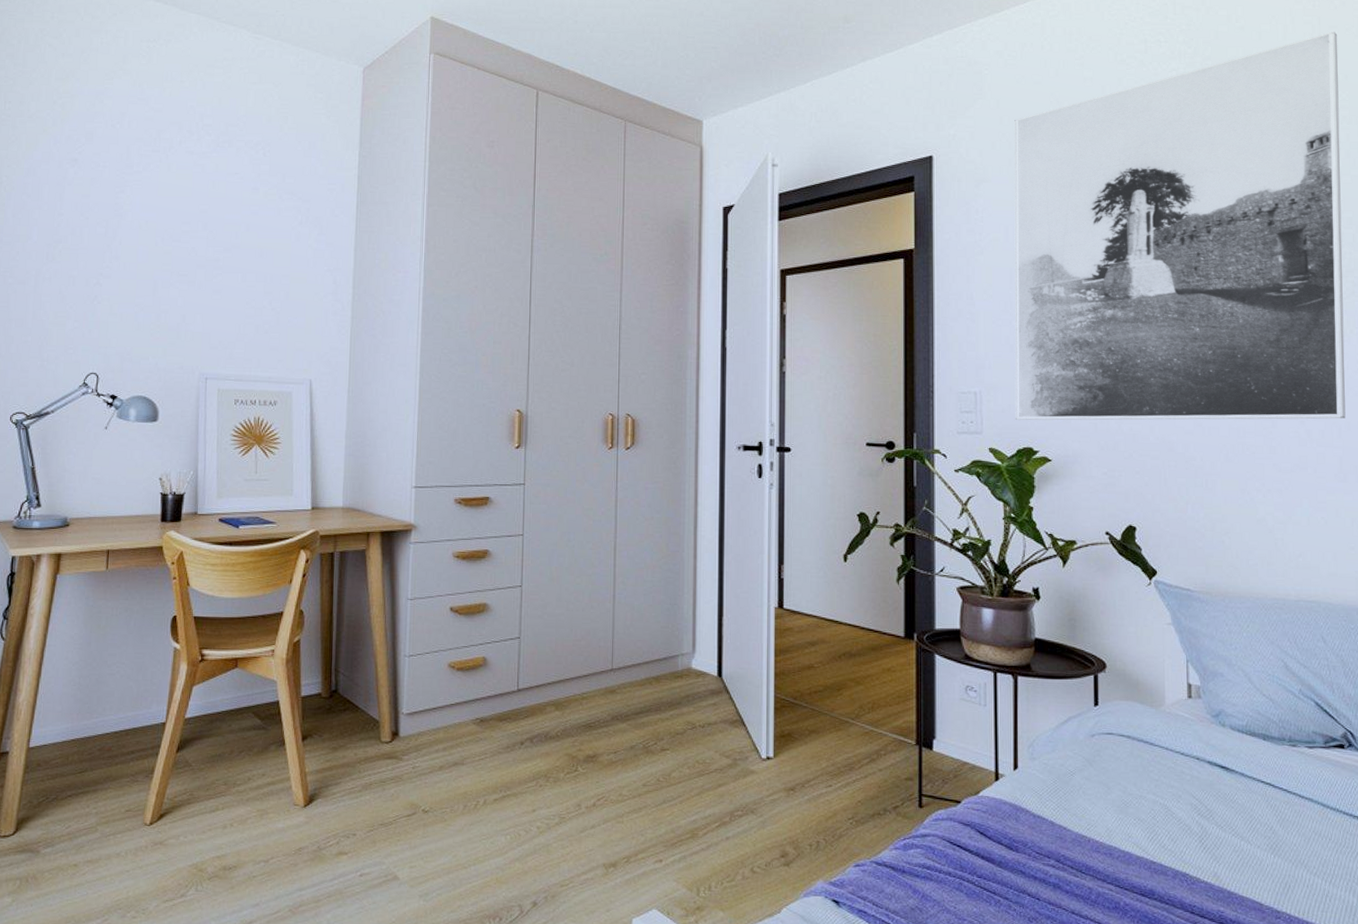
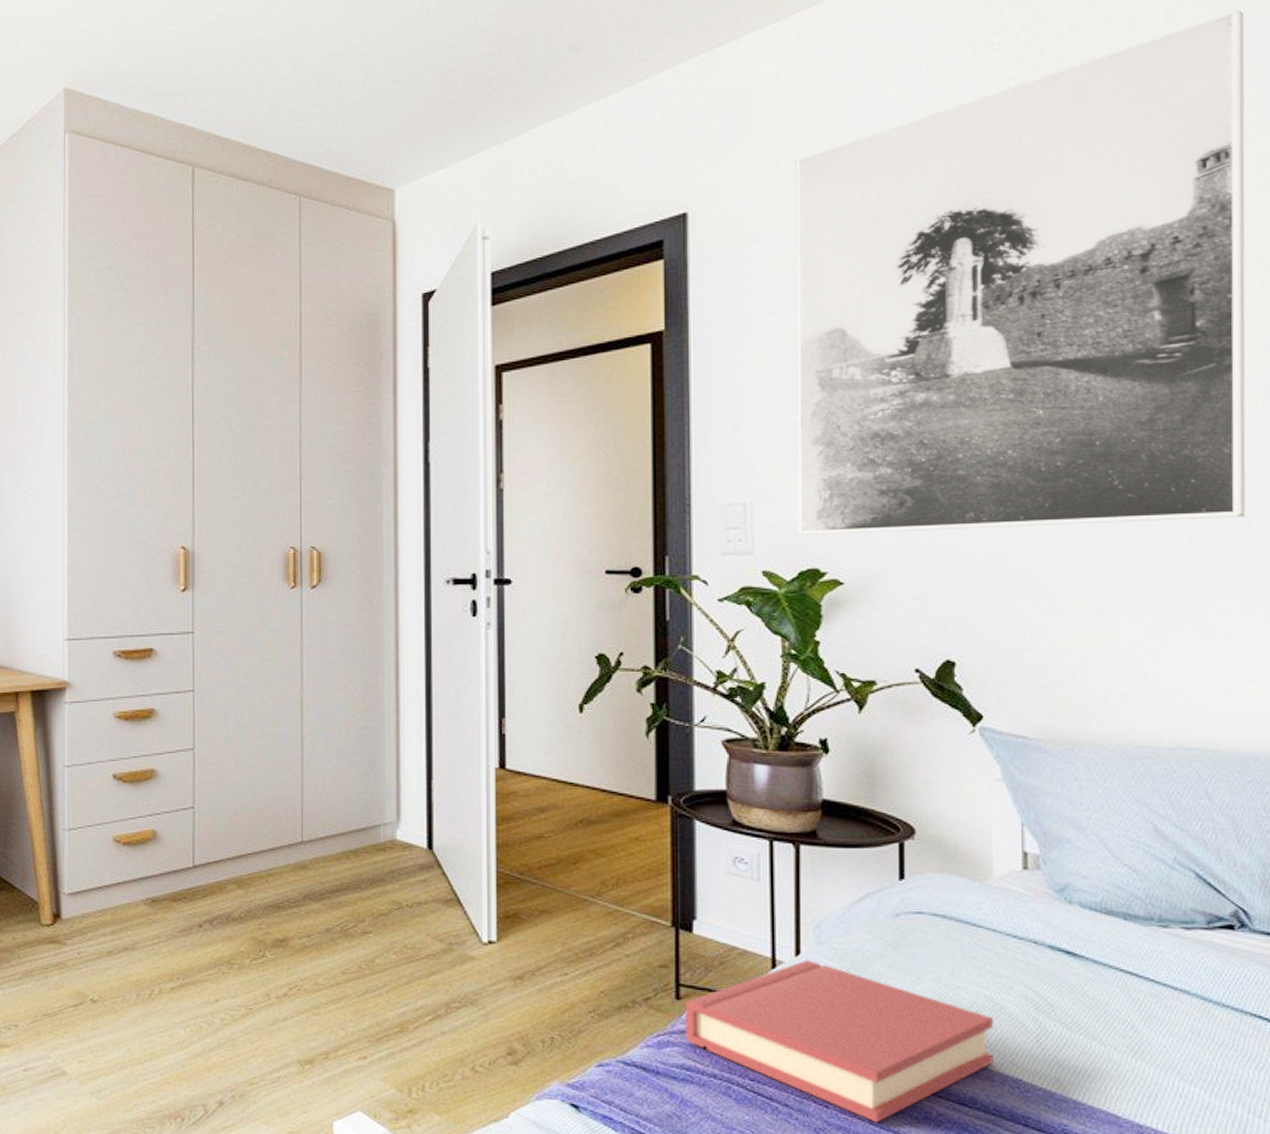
hardback book: none [926,773,1167,912] -> present [685,960,994,1123]

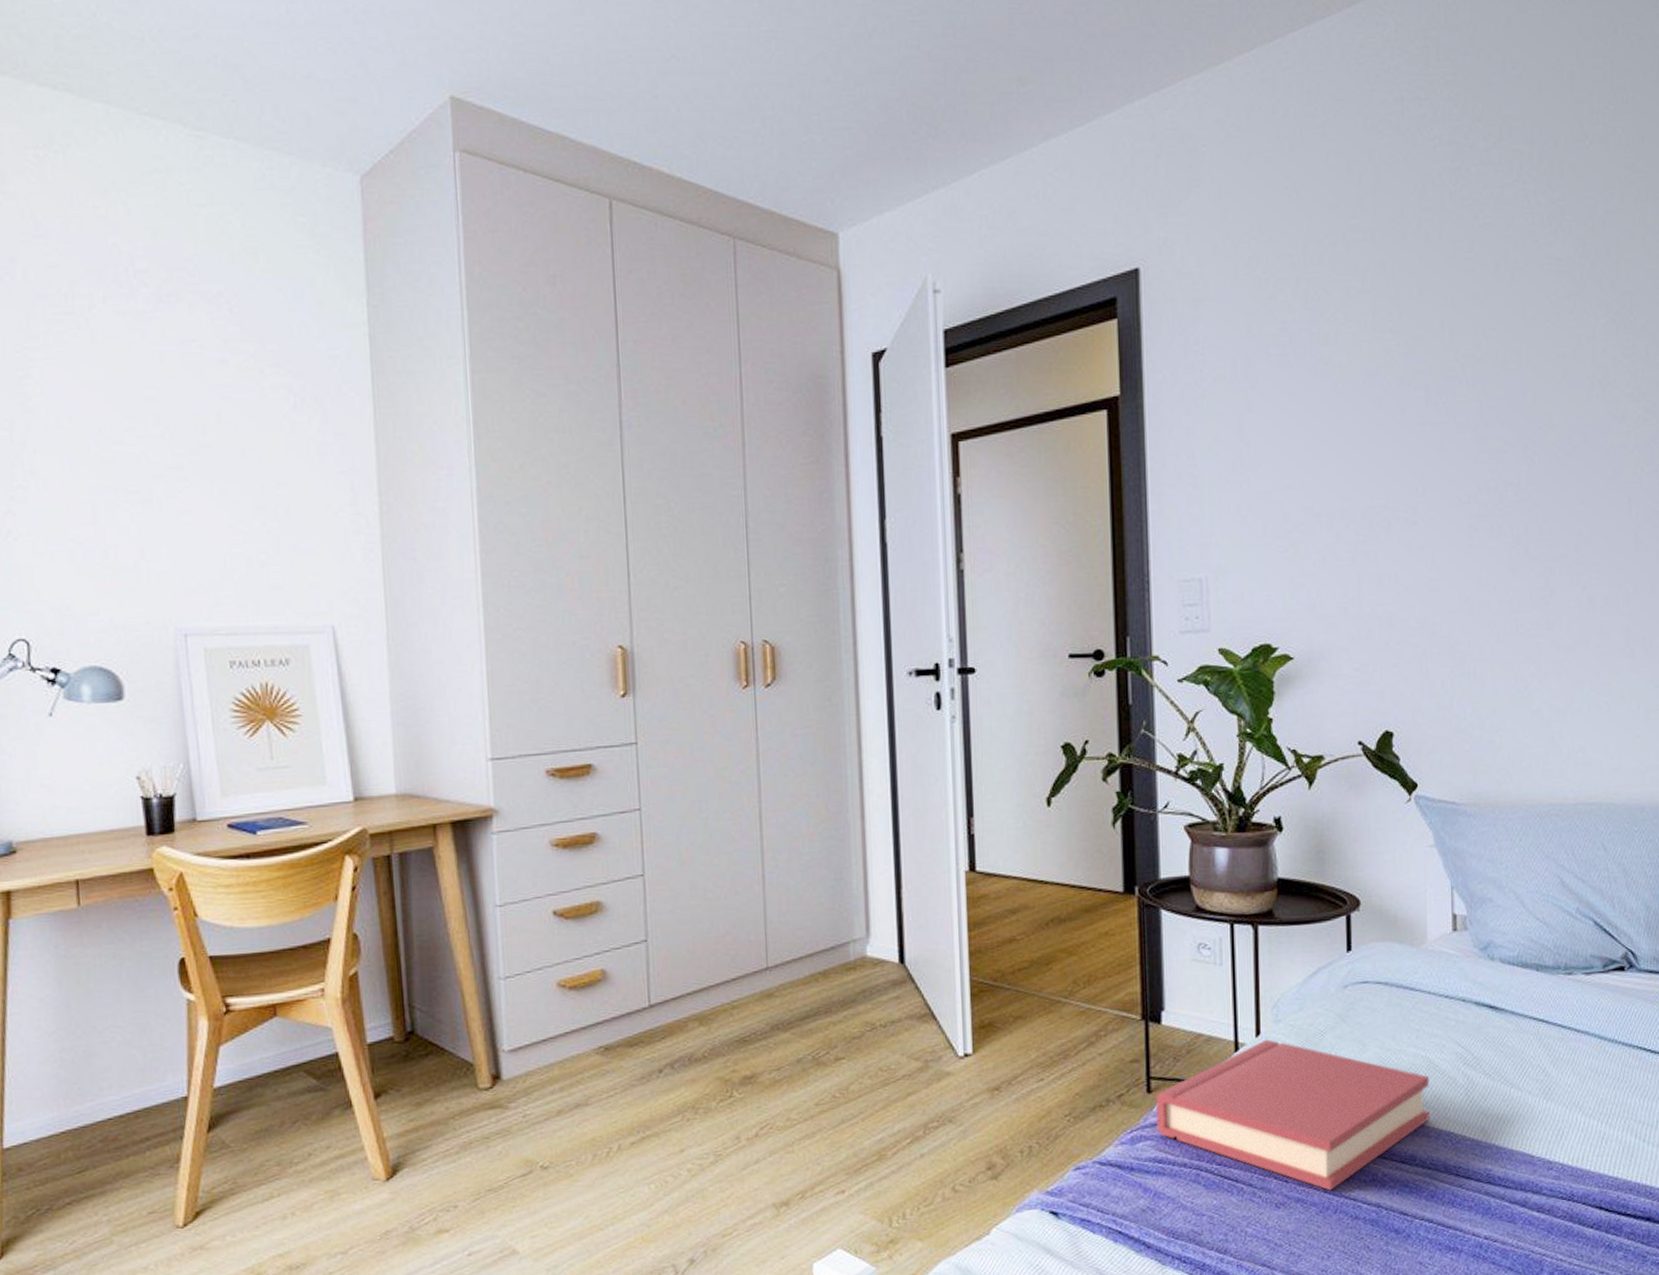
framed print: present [794,10,1246,535] -> none [1241,78,1634,610]

